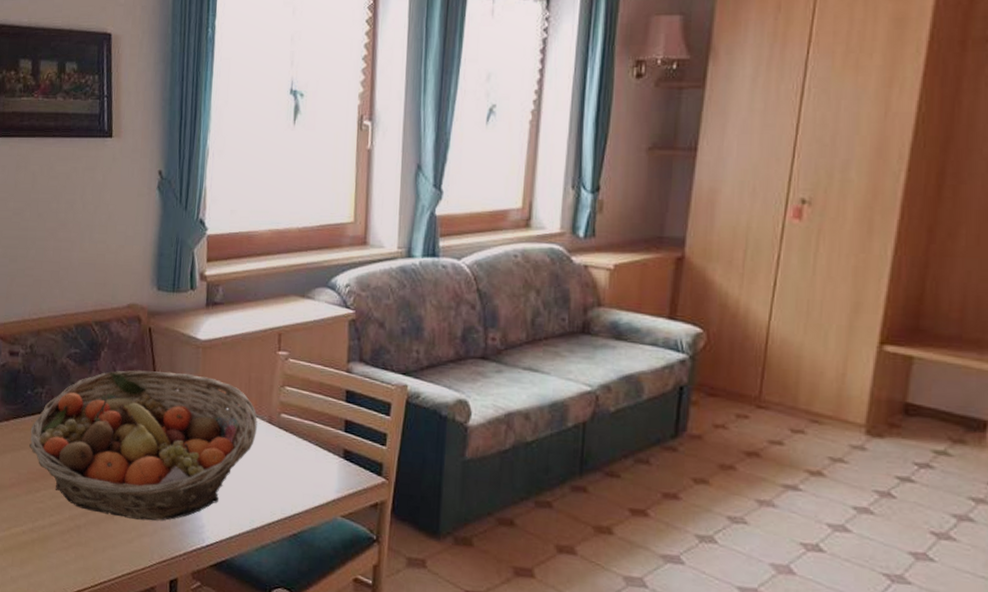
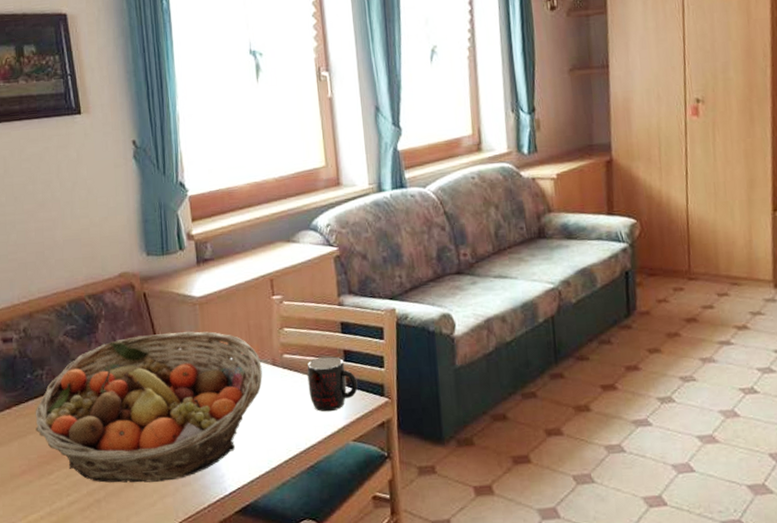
mug: none [302,423,355,482] -> present [307,356,358,412]

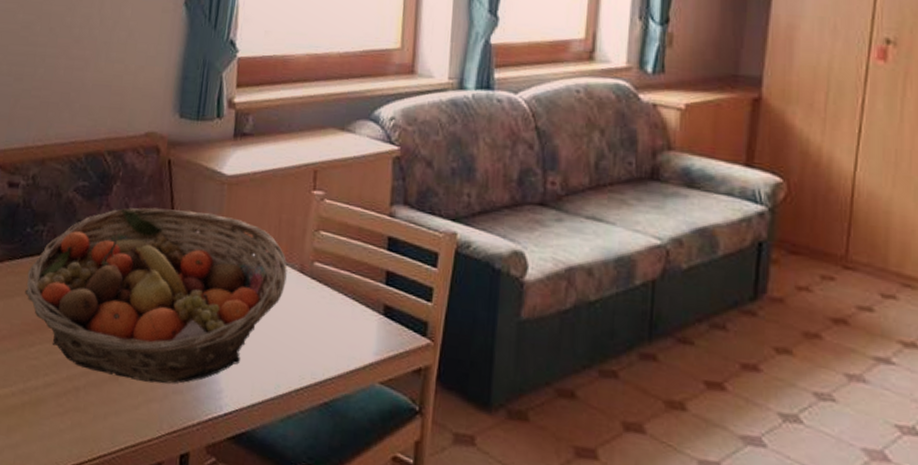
mug: present [307,356,358,412] -> none [336,273,397,342]

